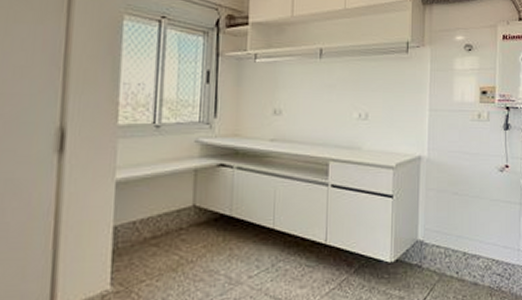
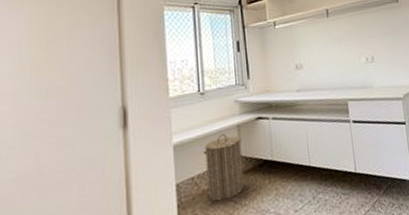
laundry hamper: none [149,177,197,253] -> present [204,134,245,202]

